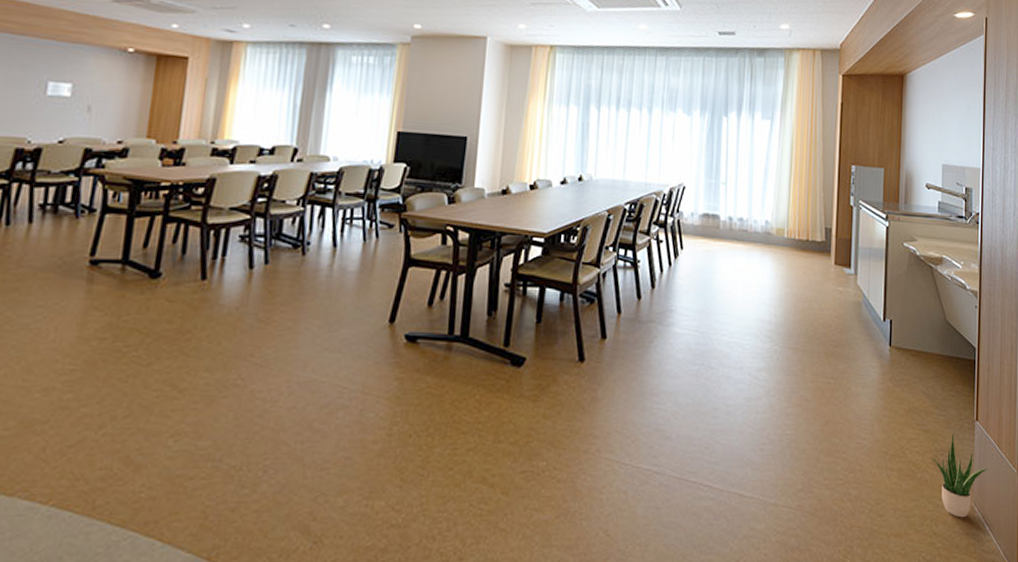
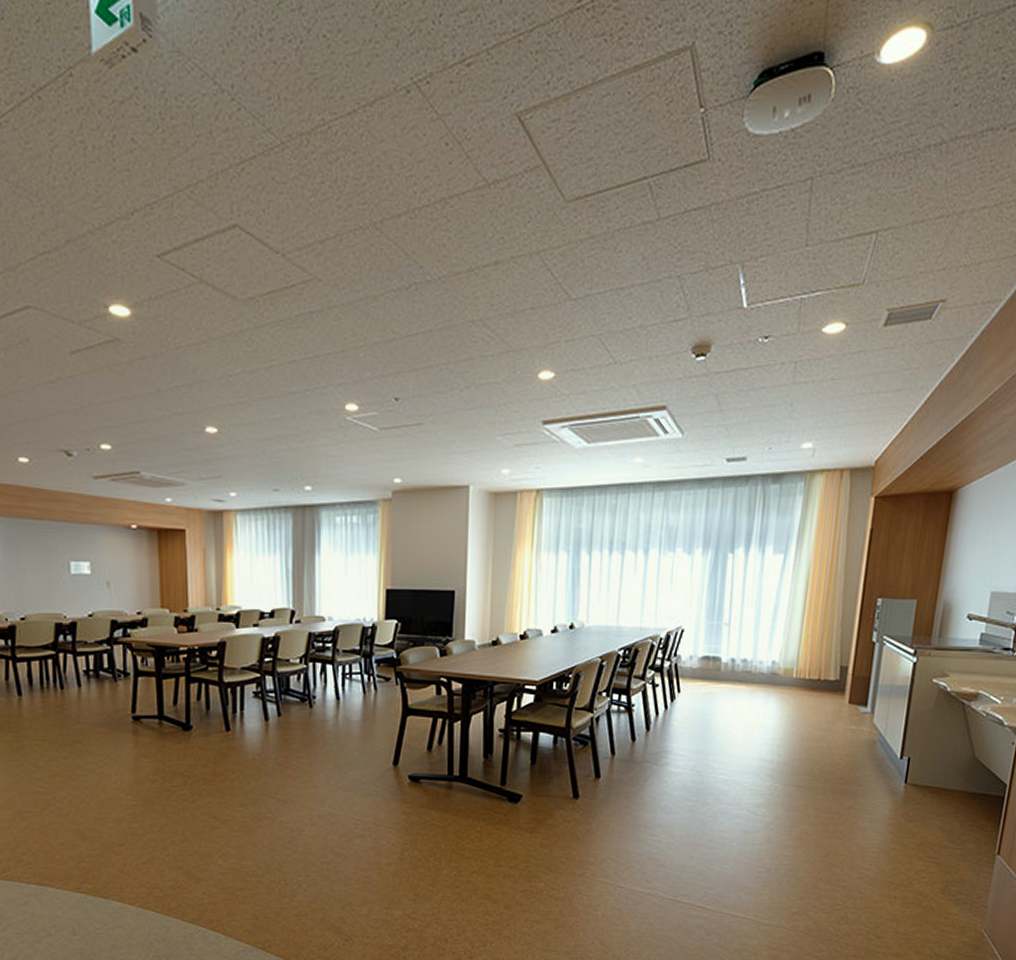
potted plant: present [931,434,988,518] -> none [941,866,1005,943]

